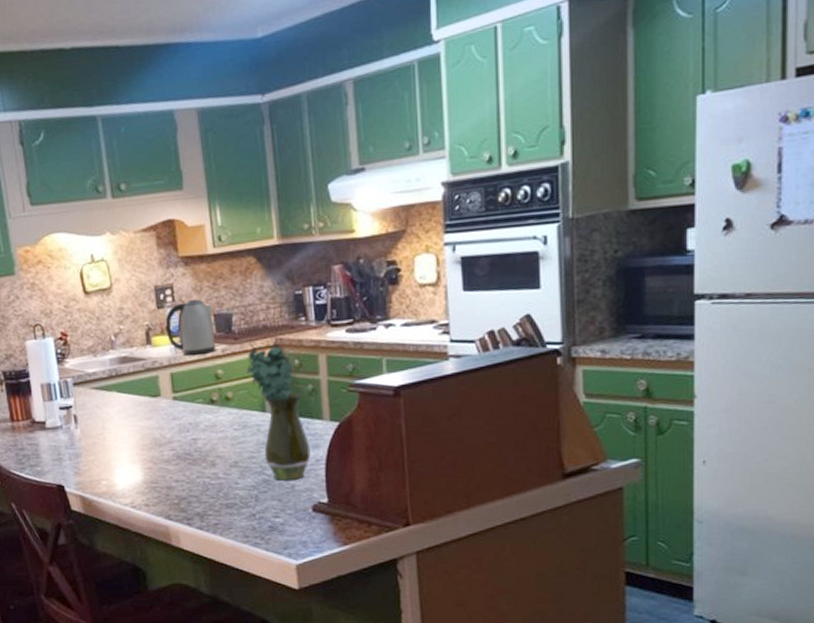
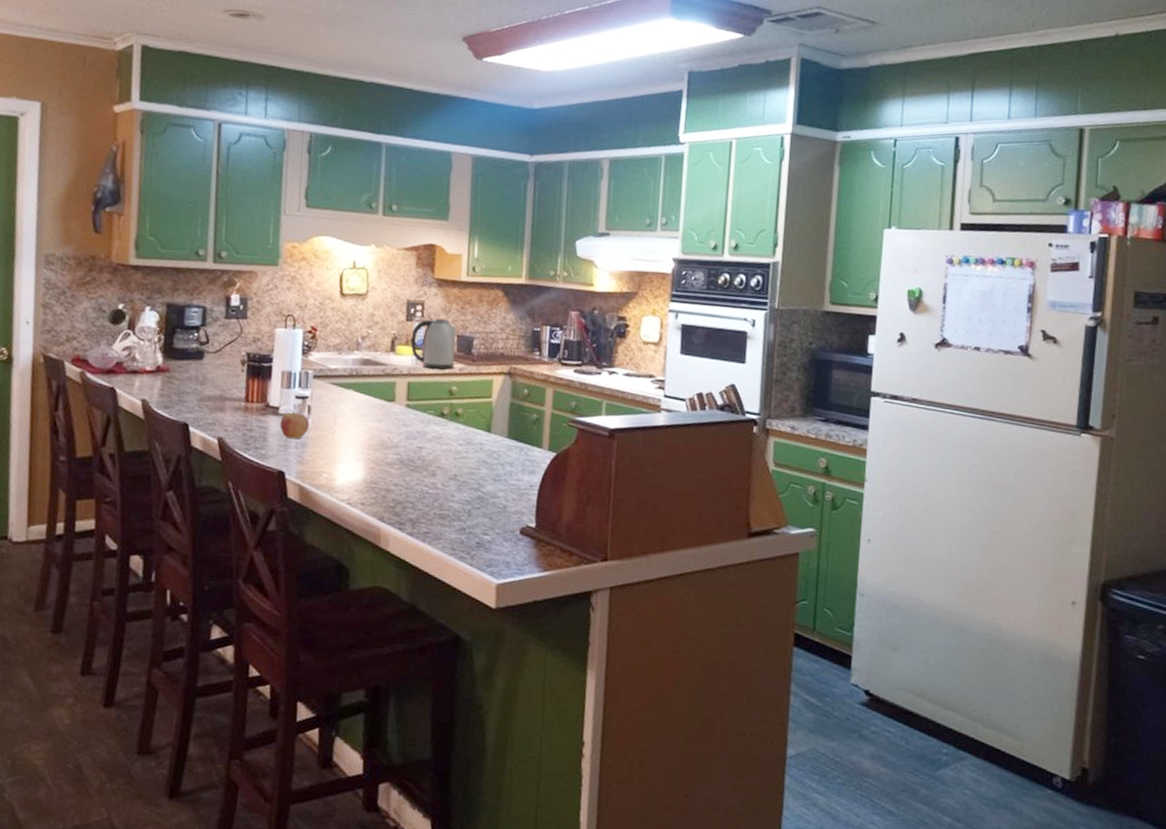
fruit: none [49,421,79,452] -> present [279,409,310,440]
vase: present [246,342,311,481] -> none [478,366,527,501]

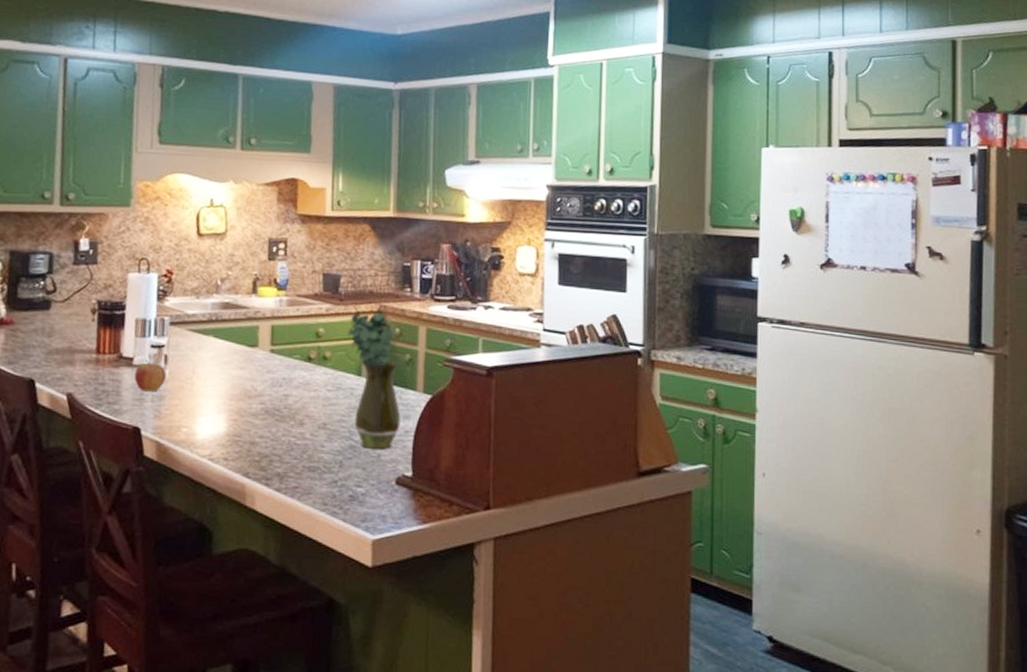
kettle: present [411,318,458,370] -> none [274,256,323,311]
vase: none [478,366,527,501] -> present [347,305,401,449]

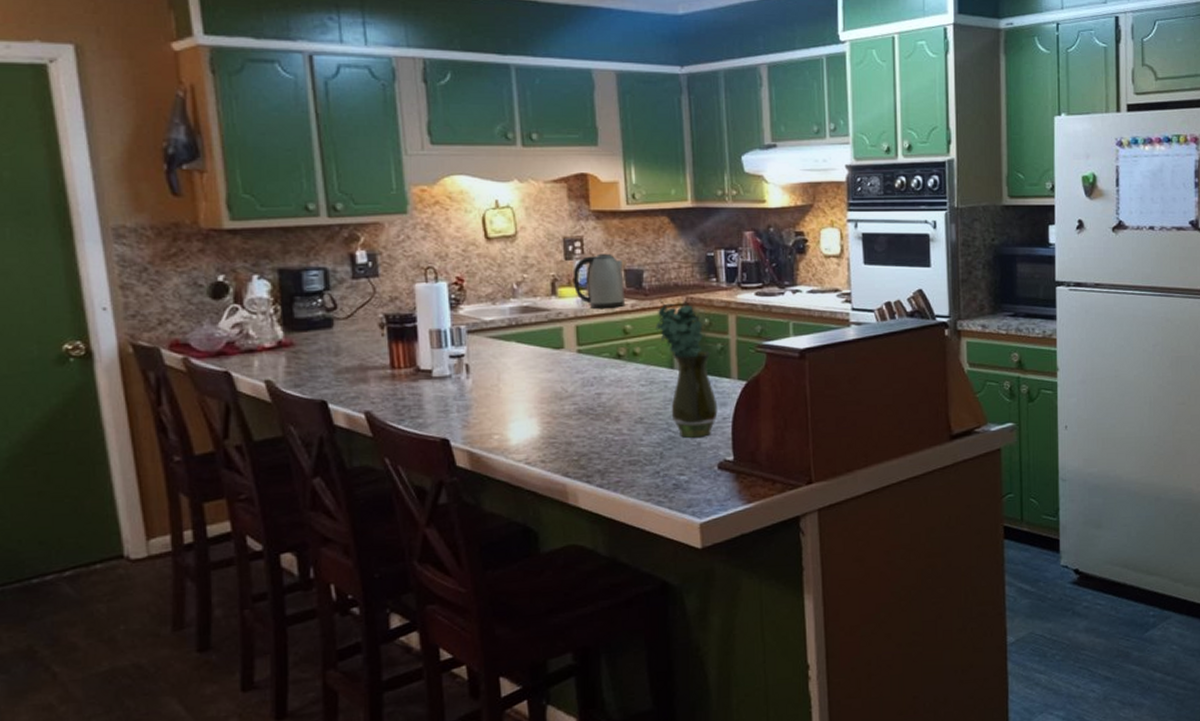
fruit: present [134,360,167,392] -> none [435,371,470,403]
kettle: none [274,256,323,311] -> present [572,253,626,308]

